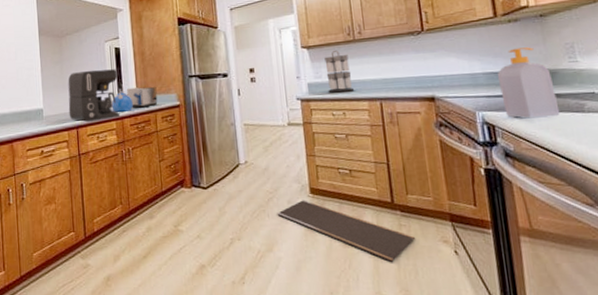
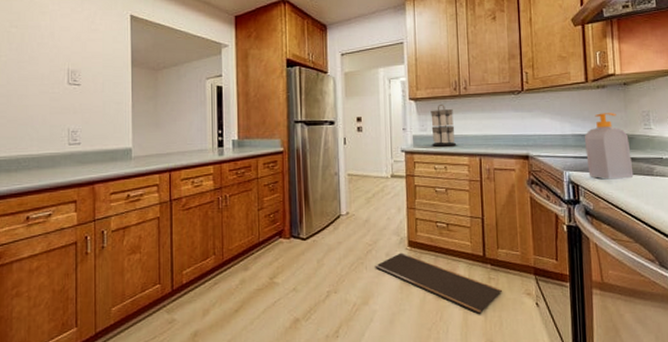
coffee maker: present [68,69,121,123] -> none [161,108,219,166]
kettle: present [111,81,133,112] -> none [209,123,233,156]
toaster: present [127,86,158,108] -> none [227,130,260,153]

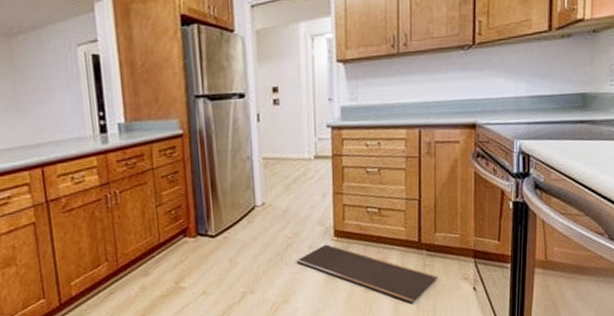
spice rack: present [430,105,457,147] -> none [362,66,393,119]
soap bottle: present [584,113,634,180] -> none [541,67,593,147]

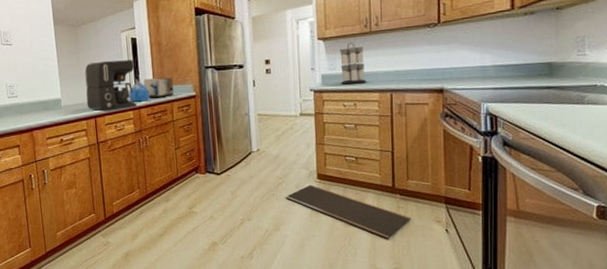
coffee maker: none [24,85,103,159] -> present [84,60,138,112]
kettle: none [89,103,120,144] -> present [128,72,150,102]
toaster: none [111,109,154,139] -> present [143,77,174,99]
spice rack: none [362,66,393,119] -> present [340,42,367,85]

